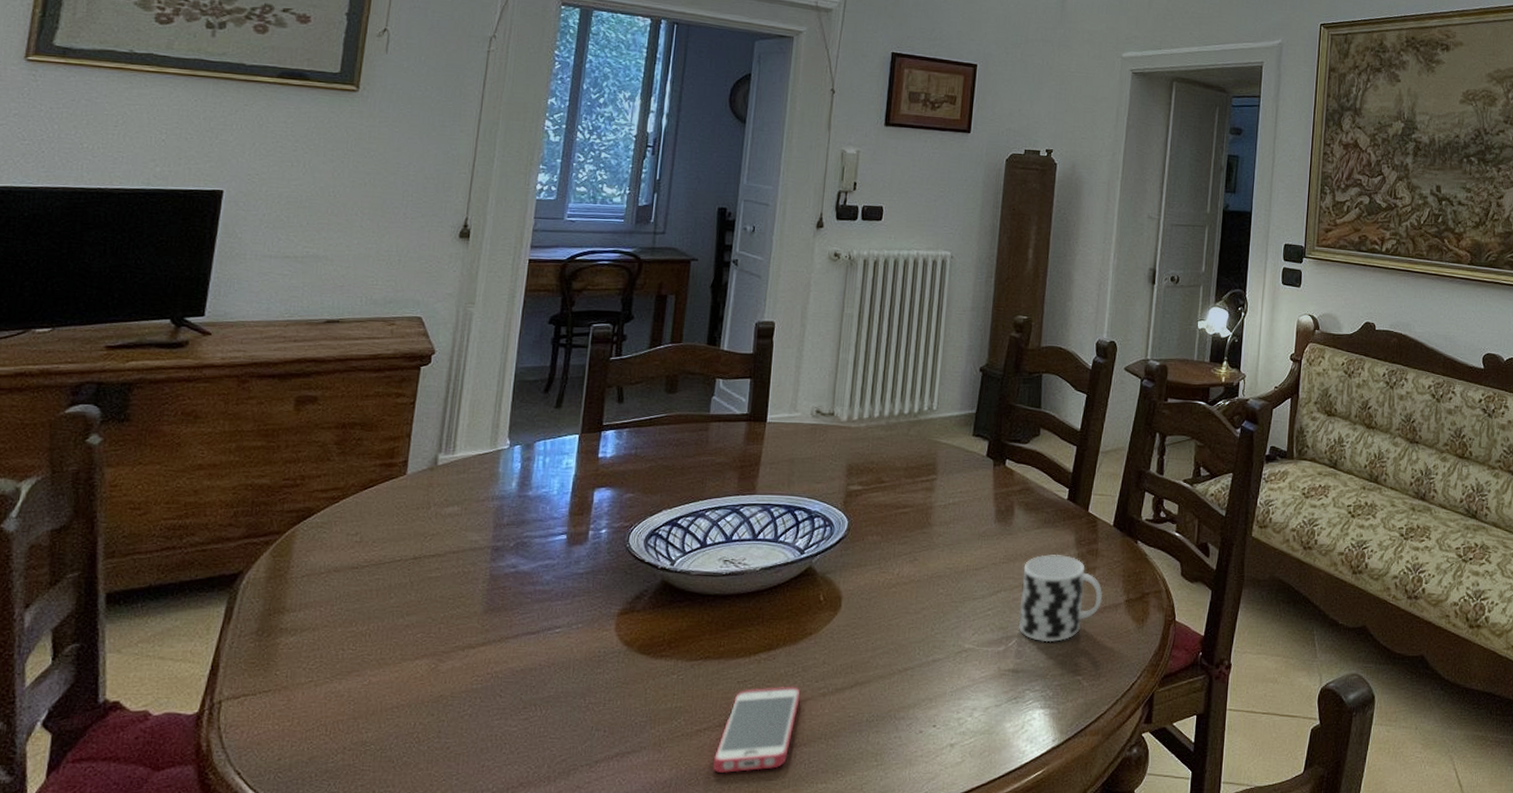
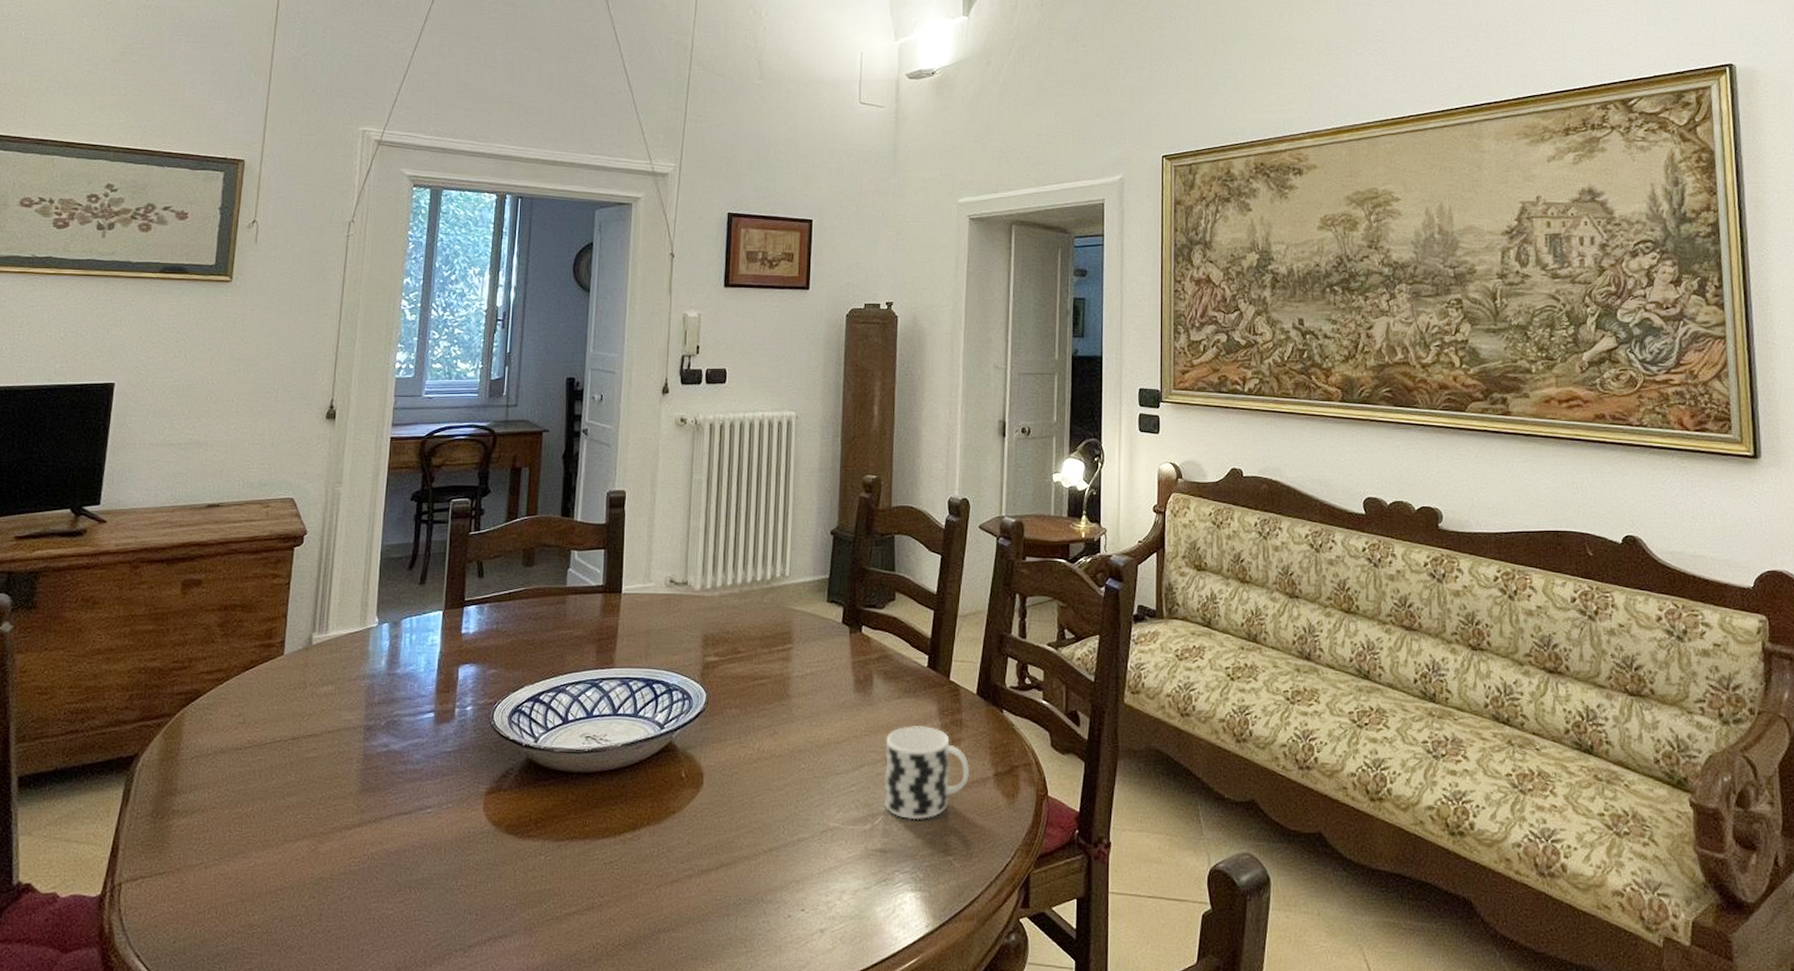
smartphone: present [713,686,801,774] -> none [583,867,667,960]

